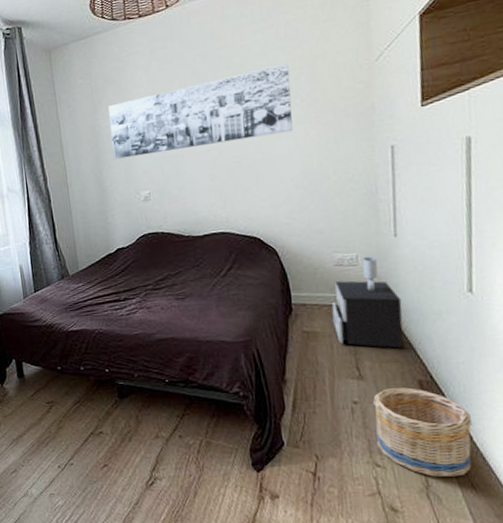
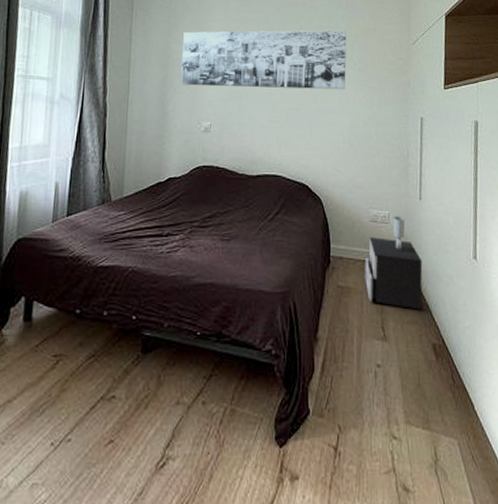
basket: present [373,387,473,477] -> none [394,351,475,450]

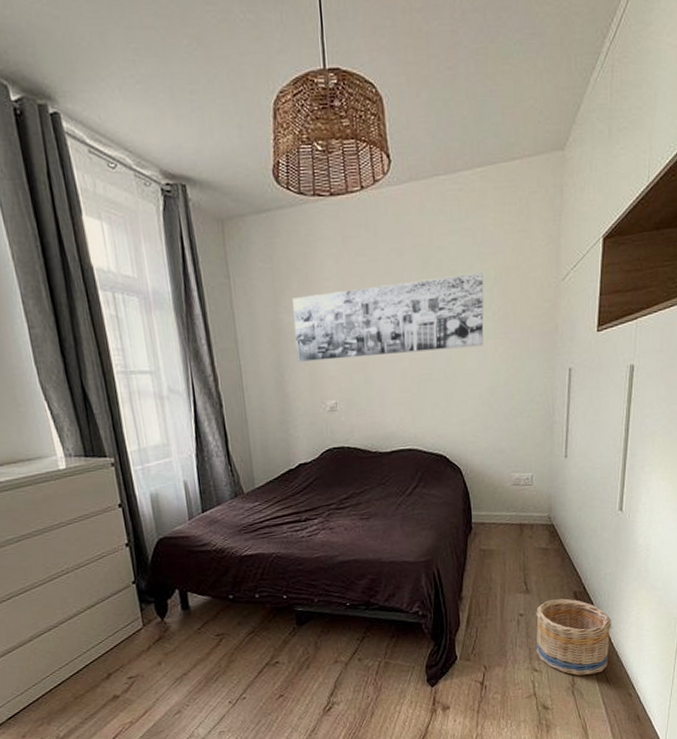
nightstand: present [365,216,423,310] -> none [507,476,566,563]
basket: none [394,351,475,450] -> present [536,598,612,676]

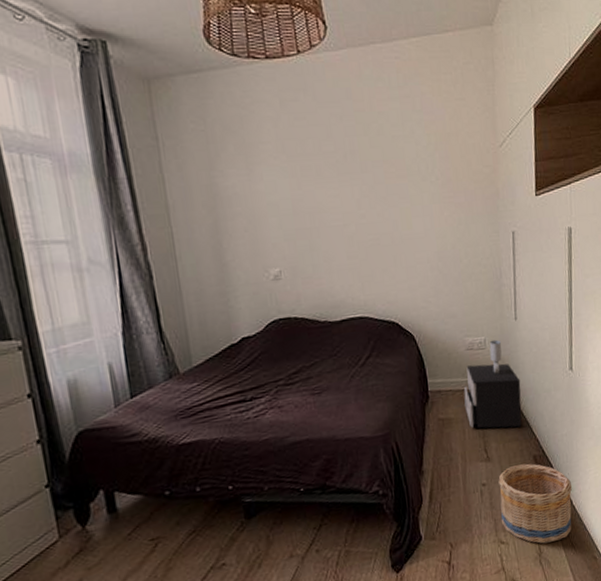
wall art: present [292,272,484,362] -> none [229,138,429,229]
nightstand: none [507,476,566,563] -> present [463,339,522,429]

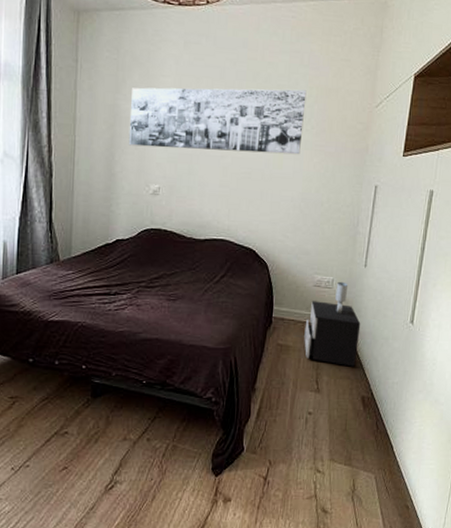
wall art: none [229,138,429,229] -> present [128,87,307,155]
basket: present [498,463,573,544] -> none [320,402,396,482]

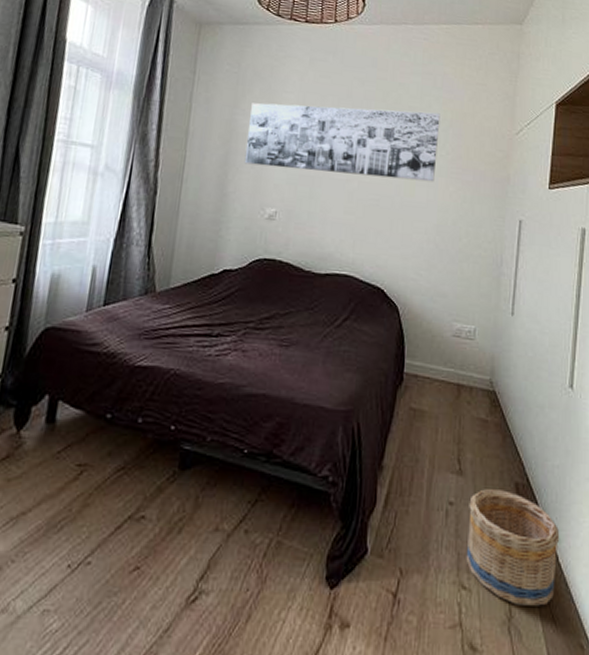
nightstand: present [304,281,361,367] -> none [442,331,510,442]
basket: none [320,402,396,482] -> present [466,489,560,606]

